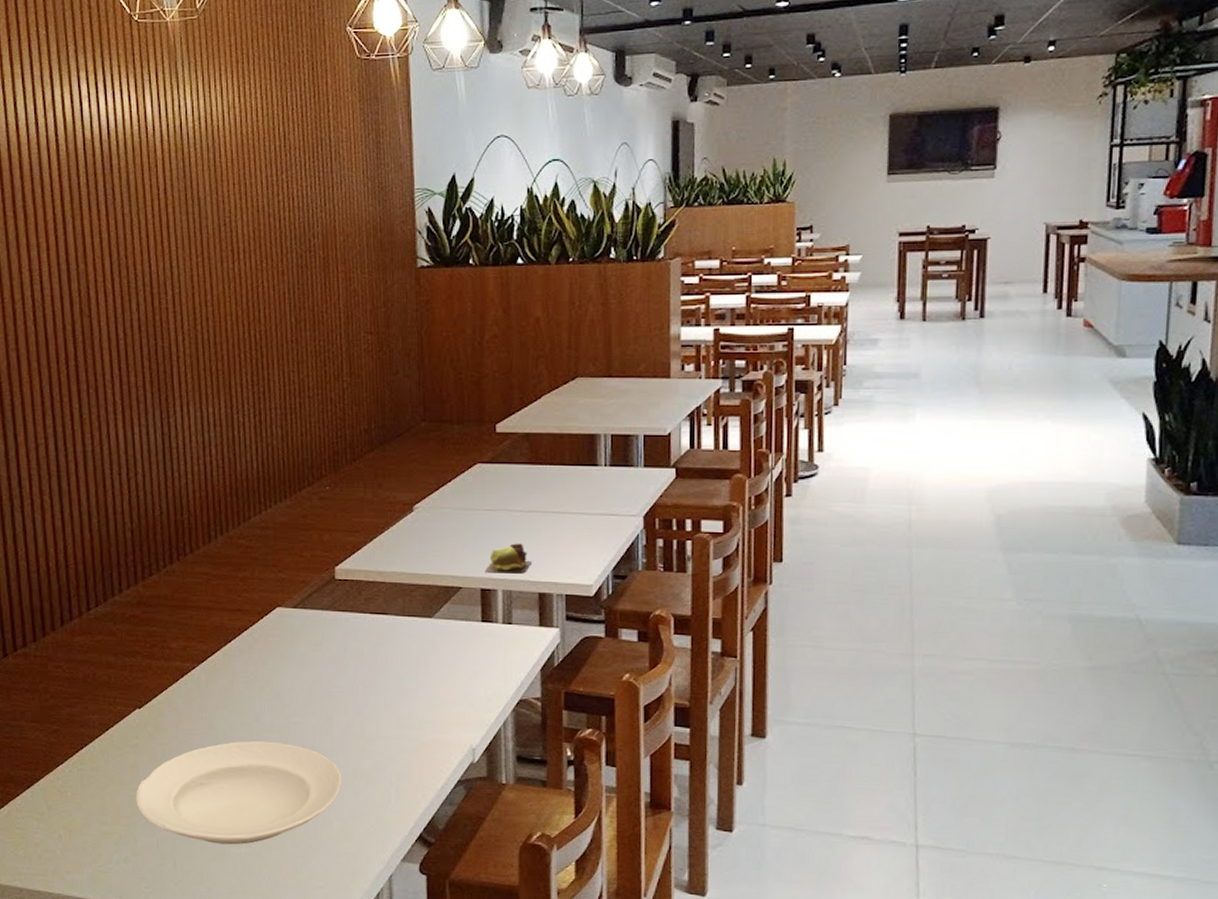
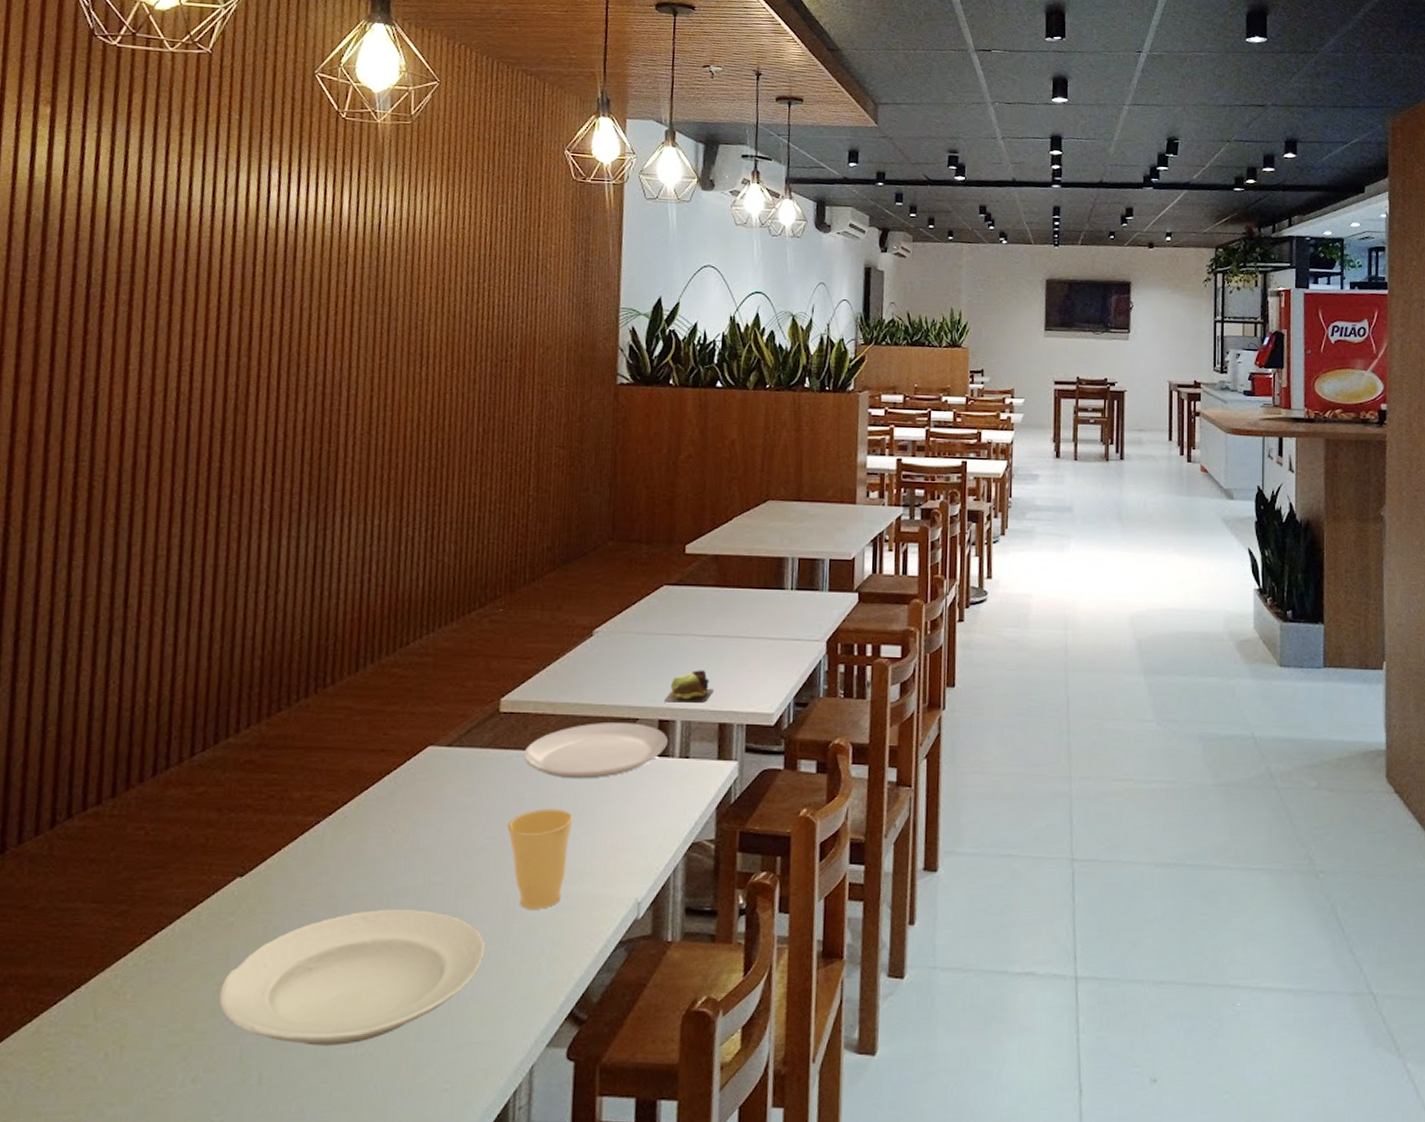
cup: none [351,664,409,749] -> present [507,808,574,909]
plate: none [360,590,490,640] -> present [524,722,668,779]

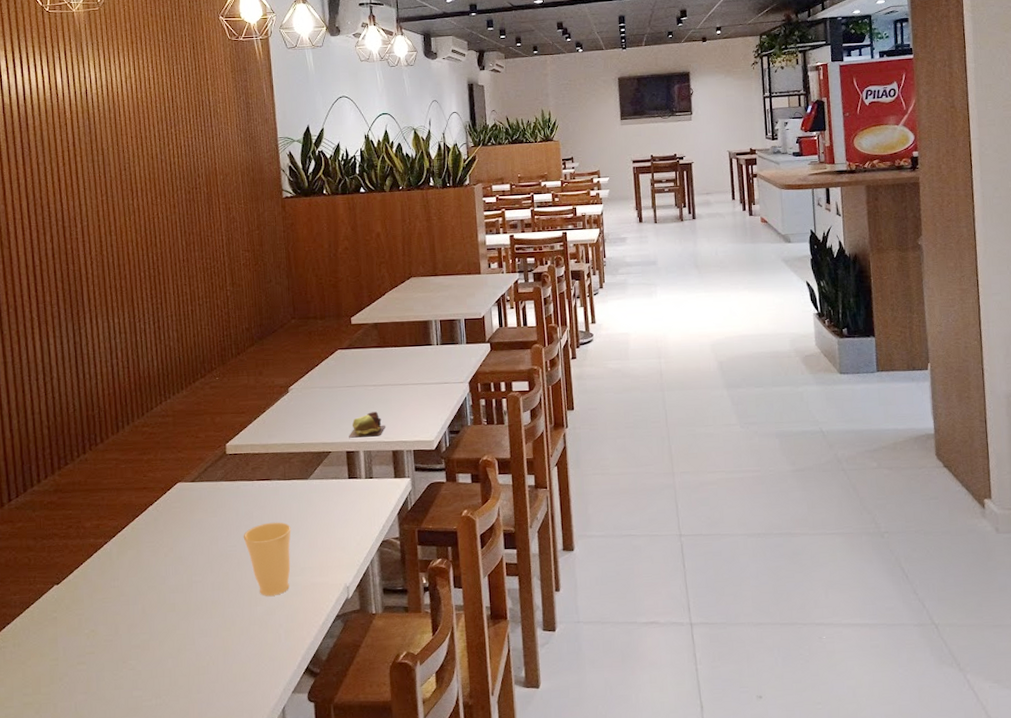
plate: present [218,908,486,1046] -> none [54,600,239,700]
plate: present [524,722,668,779] -> none [248,455,355,500]

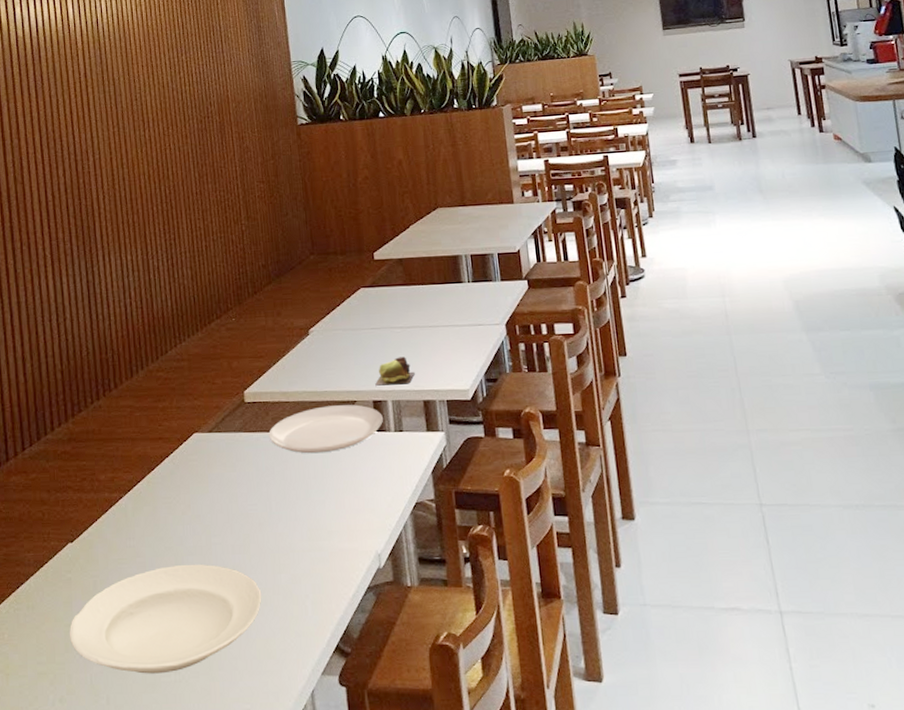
plate: none [54,600,239,700] -> present [69,564,262,674]
cup: present [243,522,291,596] -> none [264,478,316,562]
plate: none [248,455,355,500] -> present [269,404,383,454]

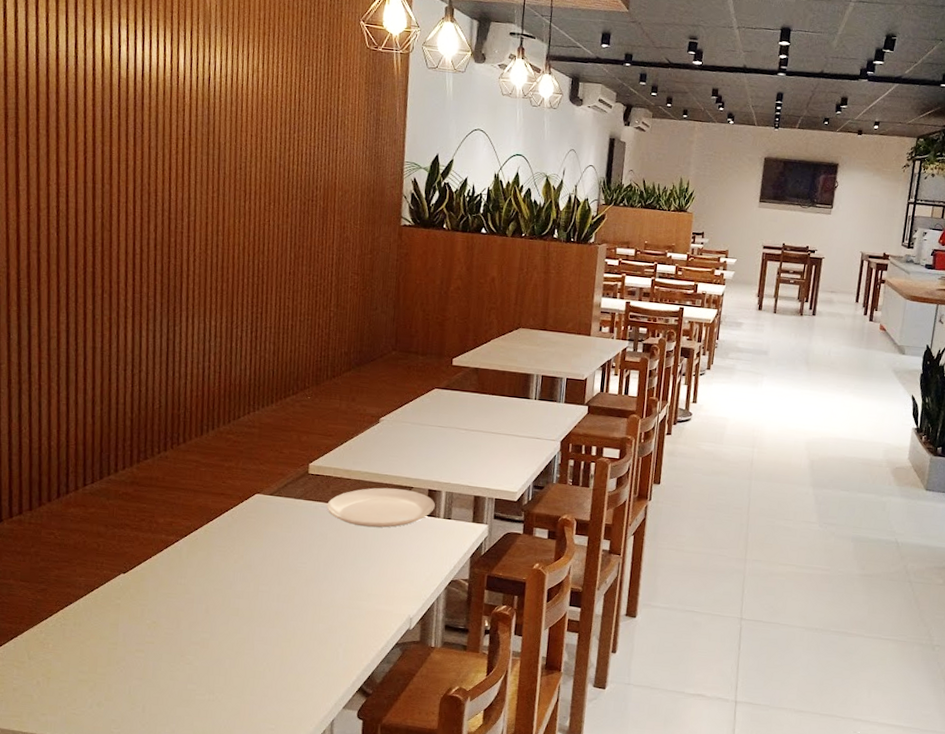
plate: present [69,564,262,674] -> none [112,605,299,693]
sandwich: present [375,356,415,386] -> none [433,455,471,480]

